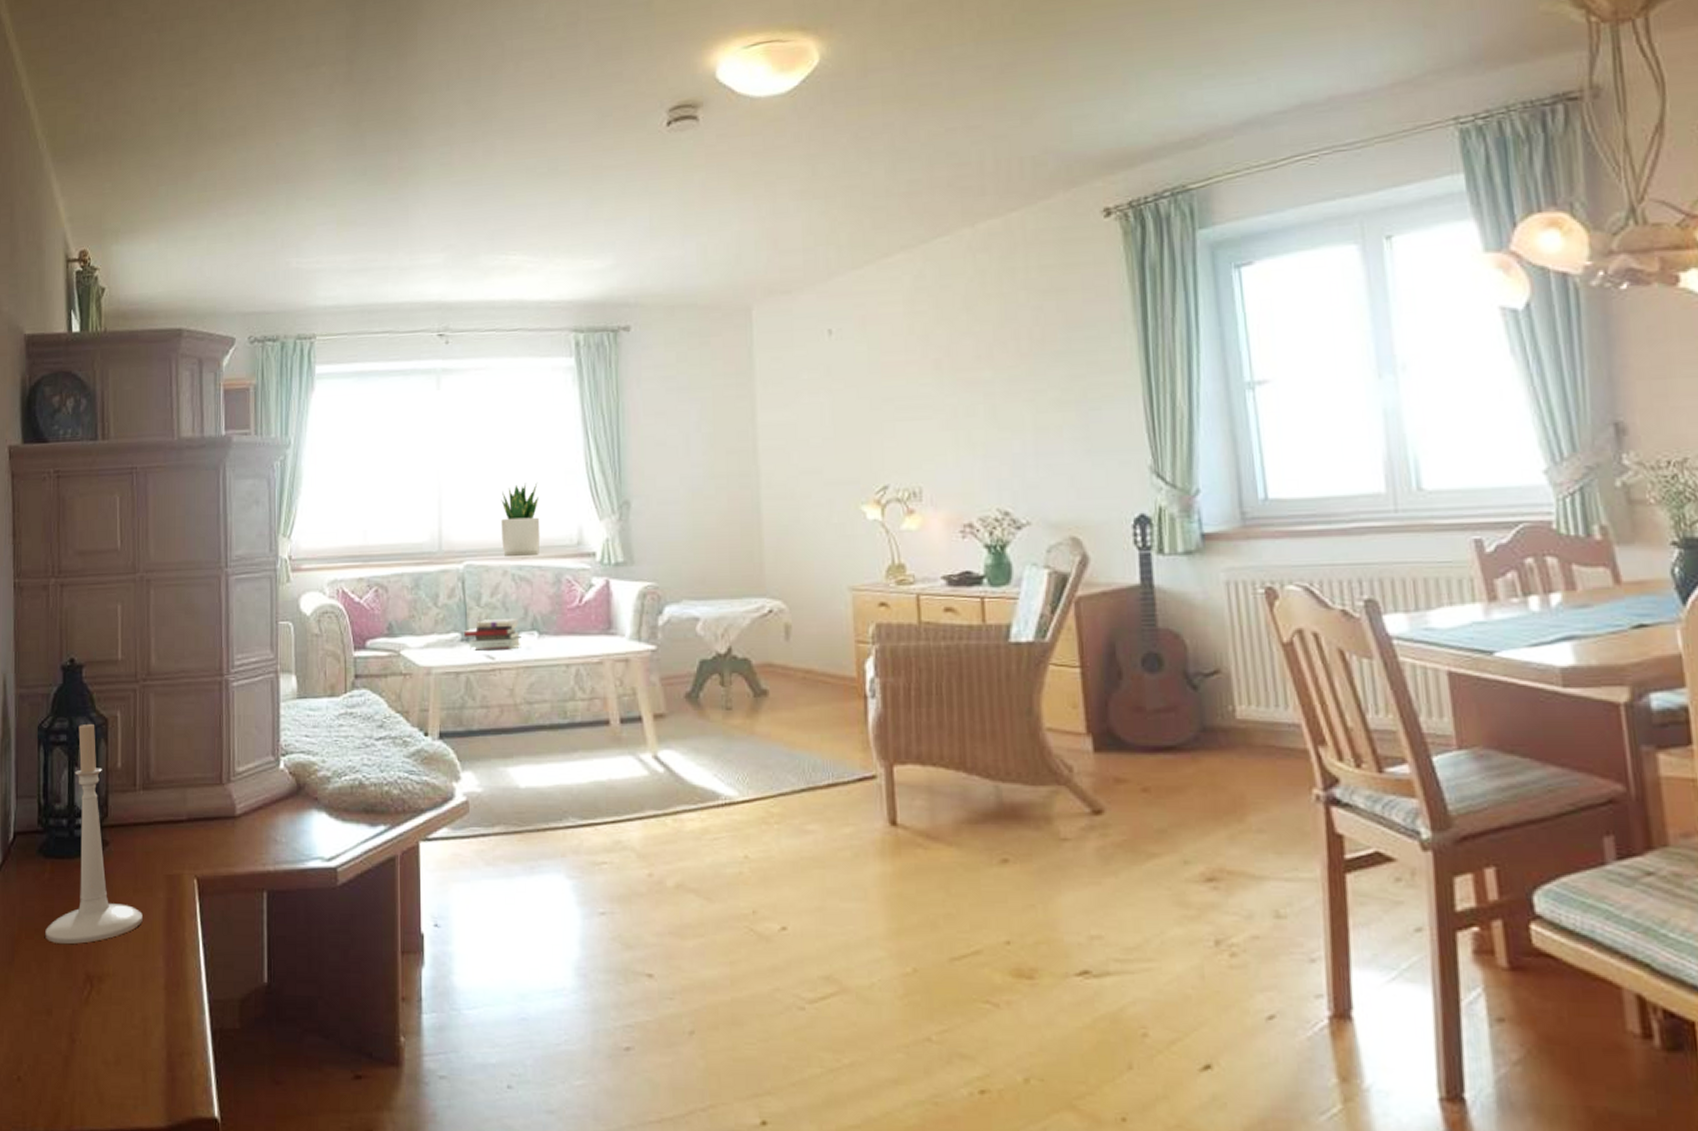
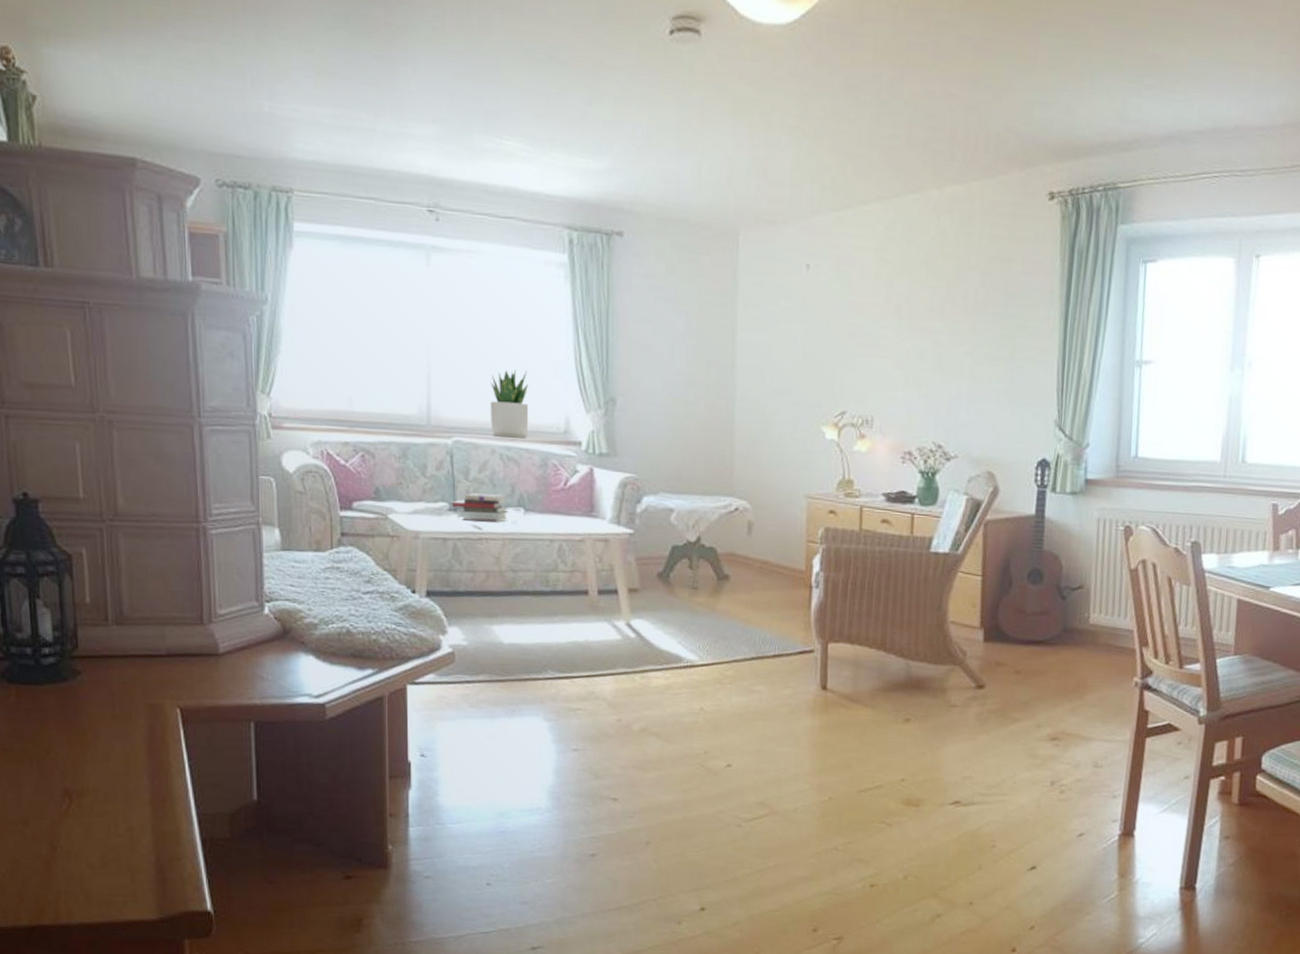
candlestick: present [45,722,144,944] -> none [15,556,124,763]

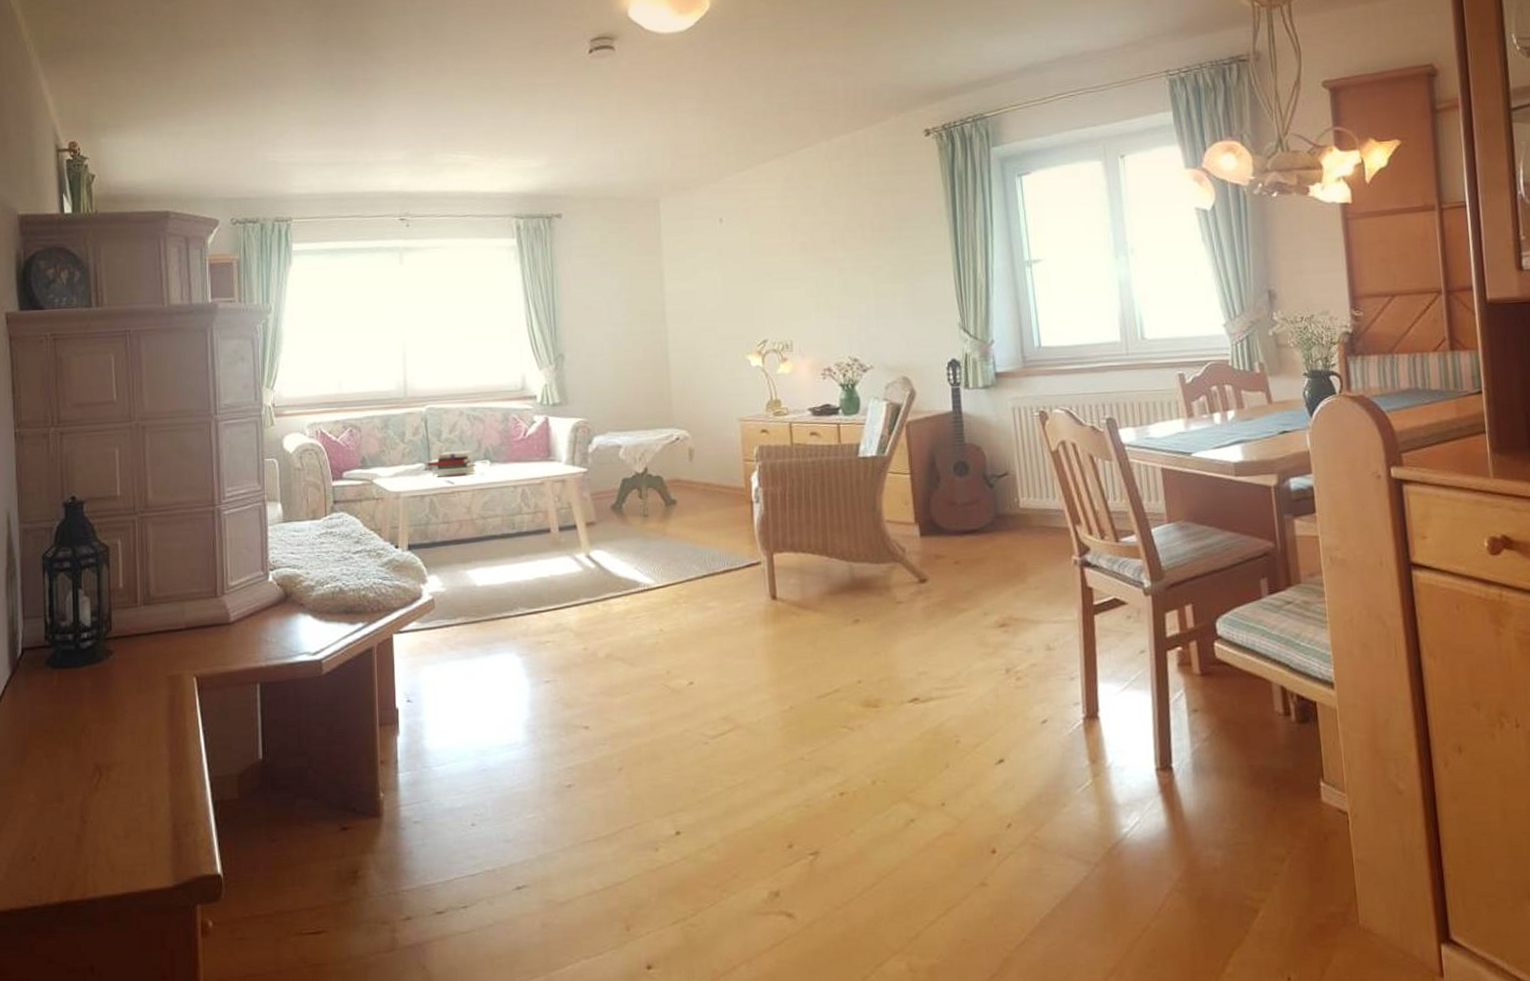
planter: present [490,369,529,440] -> none [457,340,491,401]

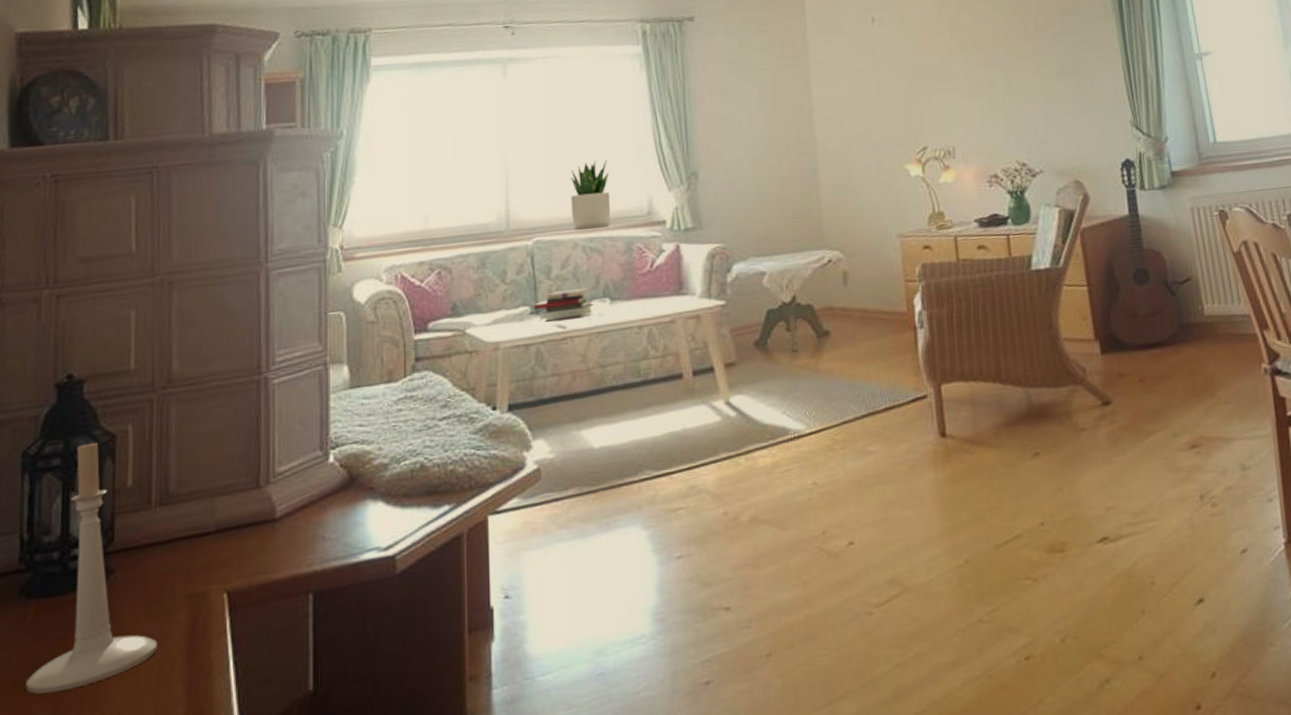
candlestick: none [55,550,148,741] -> present [26,441,159,694]
planter: none [457,340,491,401] -> present [570,159,611,231]

